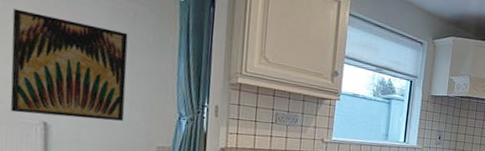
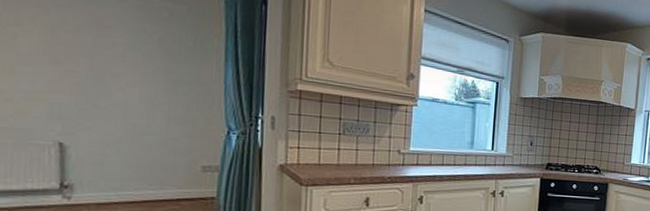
wall art: present [10,9,128,121] -> none [15,10,162,138]

